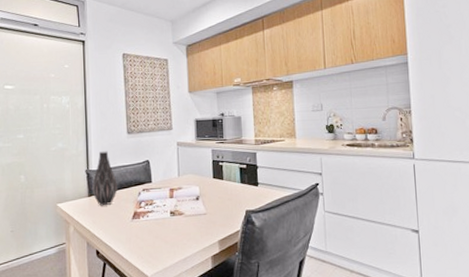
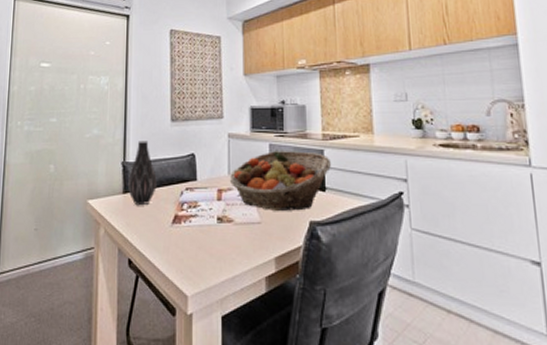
fruit basket: none [180,154,263,204] -> present [230,151,332,211]

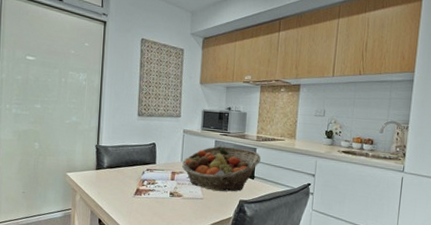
vase: present [128,141,157,206] -> none [100,129,124,180]

